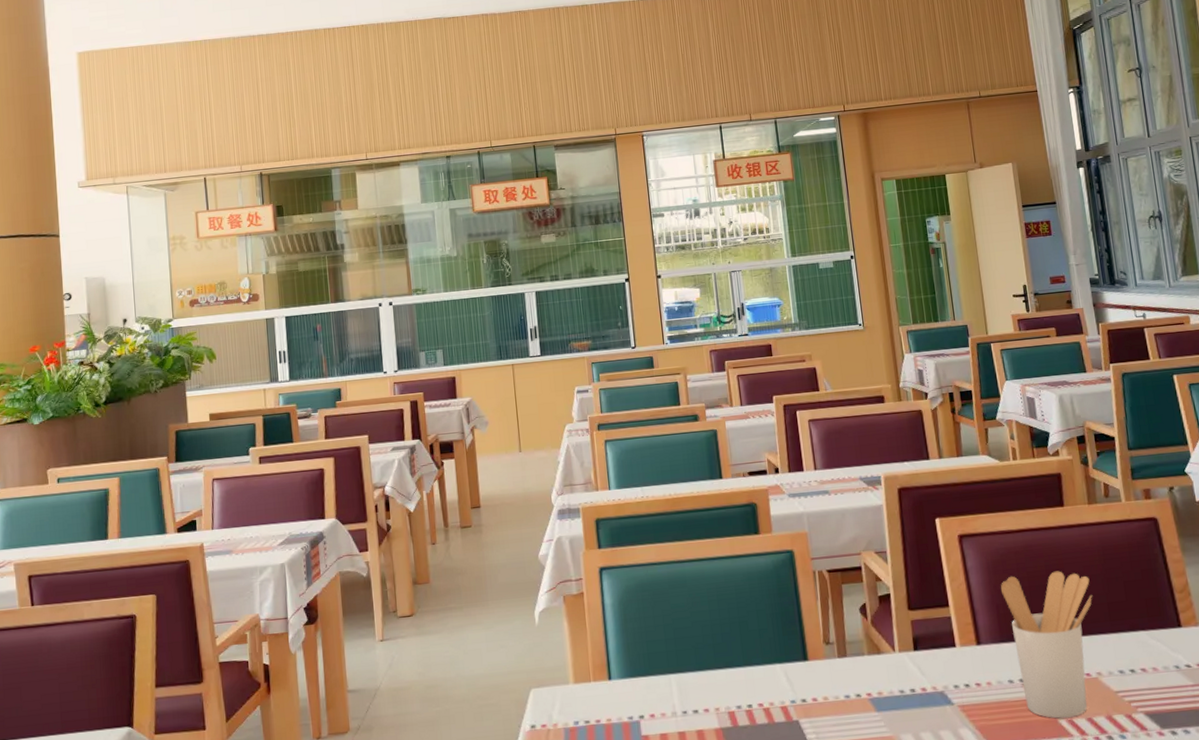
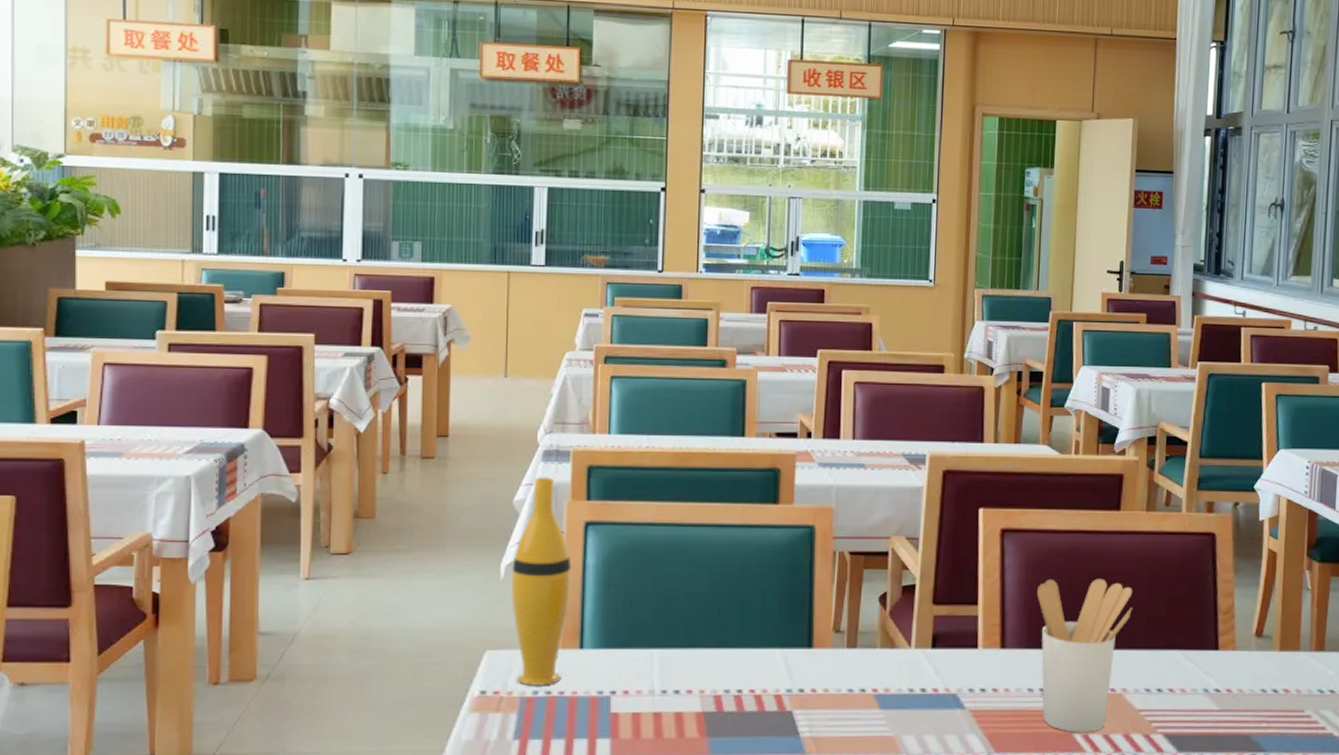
vase: none [544,532,596,717] -> present [510,477,573,686]

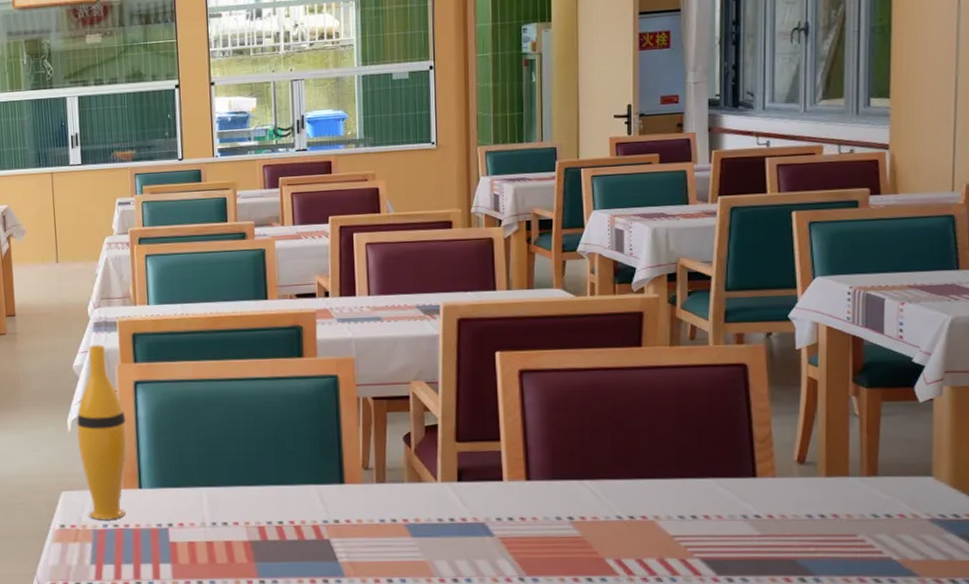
utensil holder: present [1036,578,1133,733] -> none [559,412,661,557]

